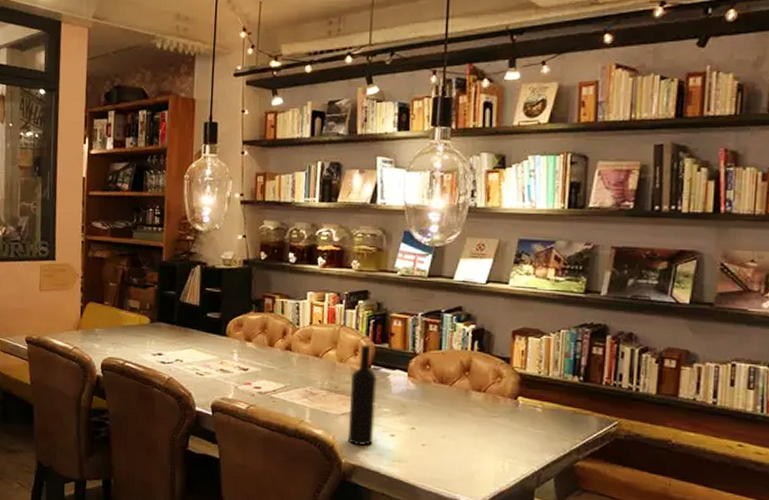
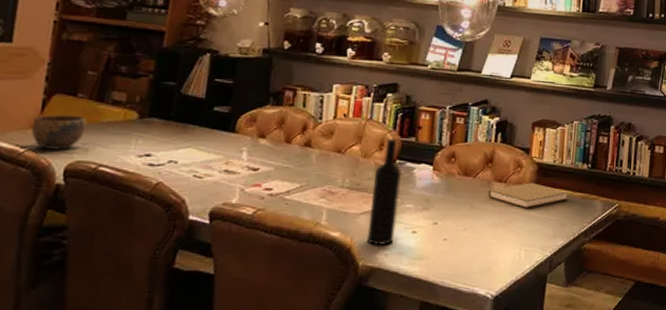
bowl: none [76,318,114,349] -> present [31,114,88,151]
book: none [466,393,556,420] -> present [488,182,568,208]

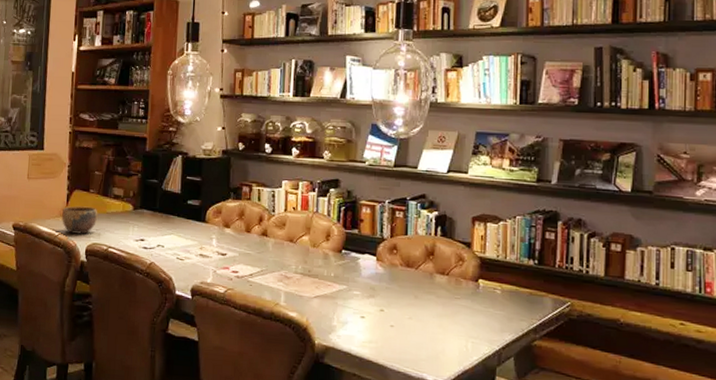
wine bottle: present [366,138,403,247] -> none [320,229,349,328]
book: present [488,182,568,208] -> none [431,276,514,302]

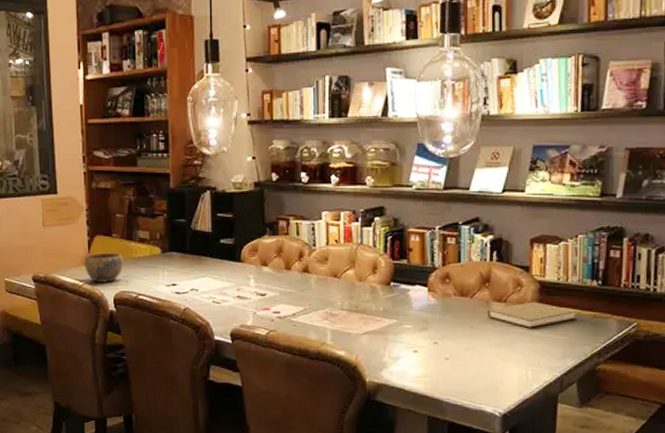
book: none [431,276,514,302] -> present [487,301,576,328]

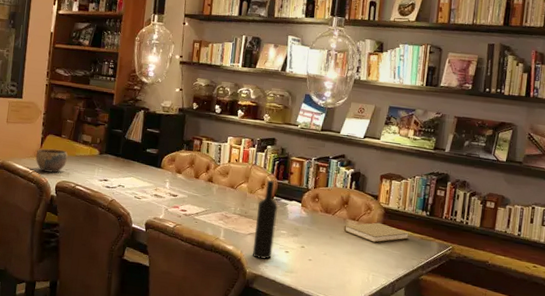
wine bottle: none [370,261,398,365] -> present [252,180,279,260]

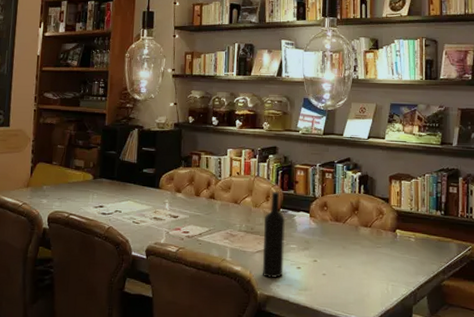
bowl: present [36,148,68,173] -> none [26,177,60,204]
book: present [344,222,409,243] -> none [356,227,425,249]

